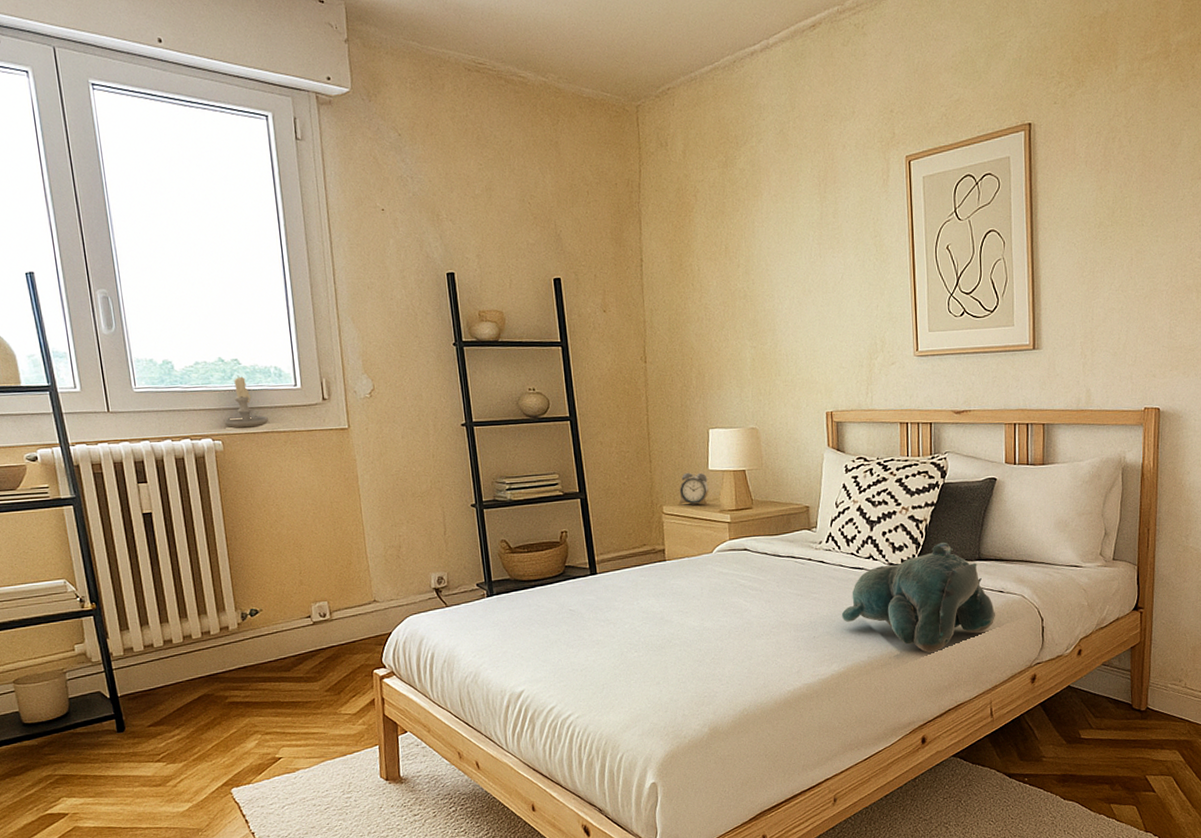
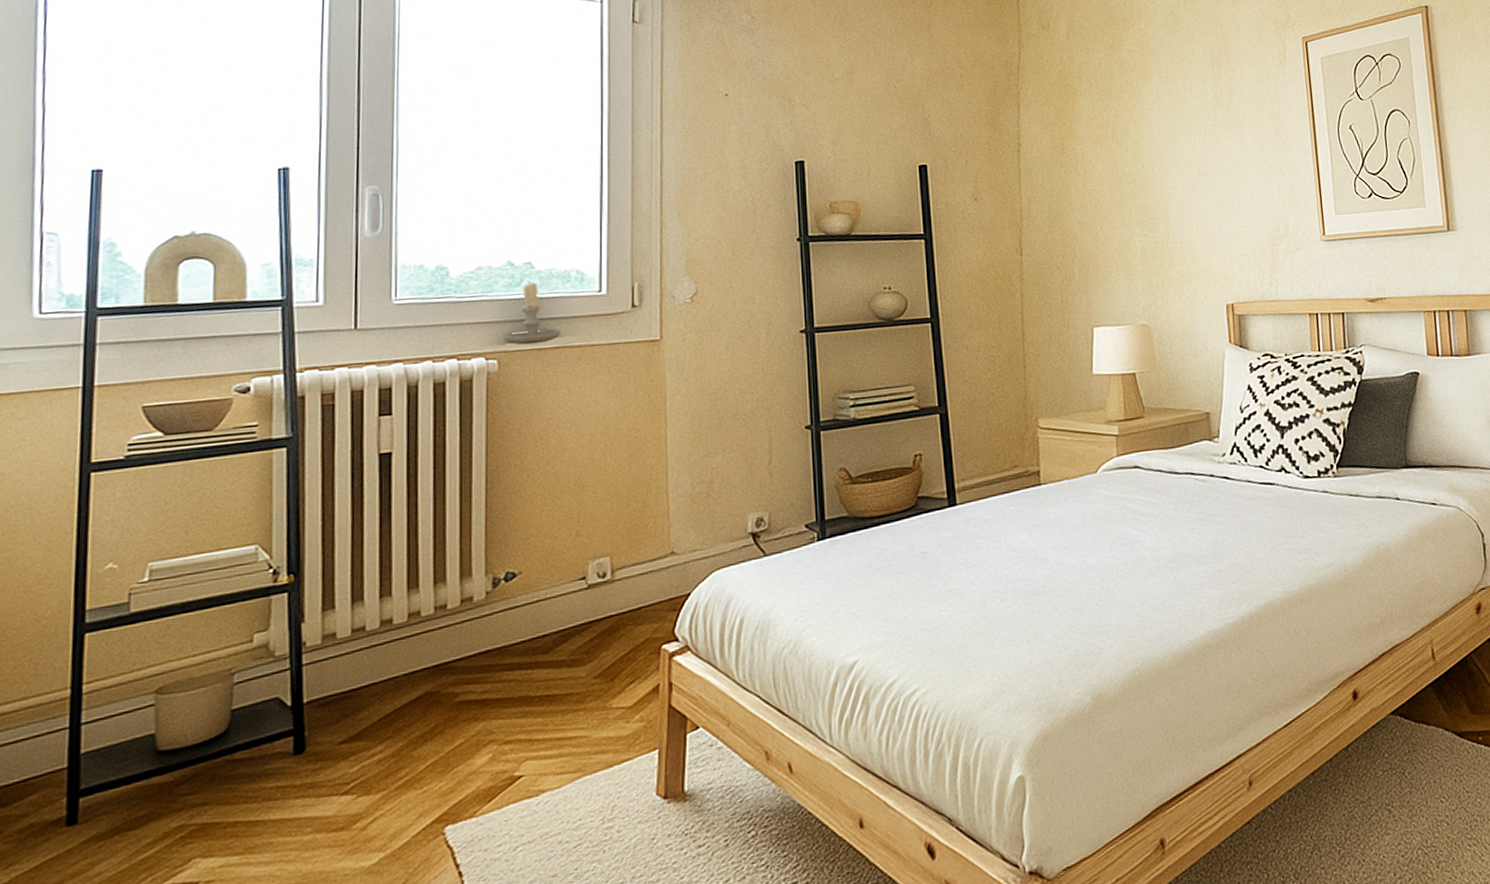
alarm clock: present [679,472,710,505] -> none [1057,378,1094,416]
teddy bear: present [841,542,996,653] -> none [1250,448,1430,583]

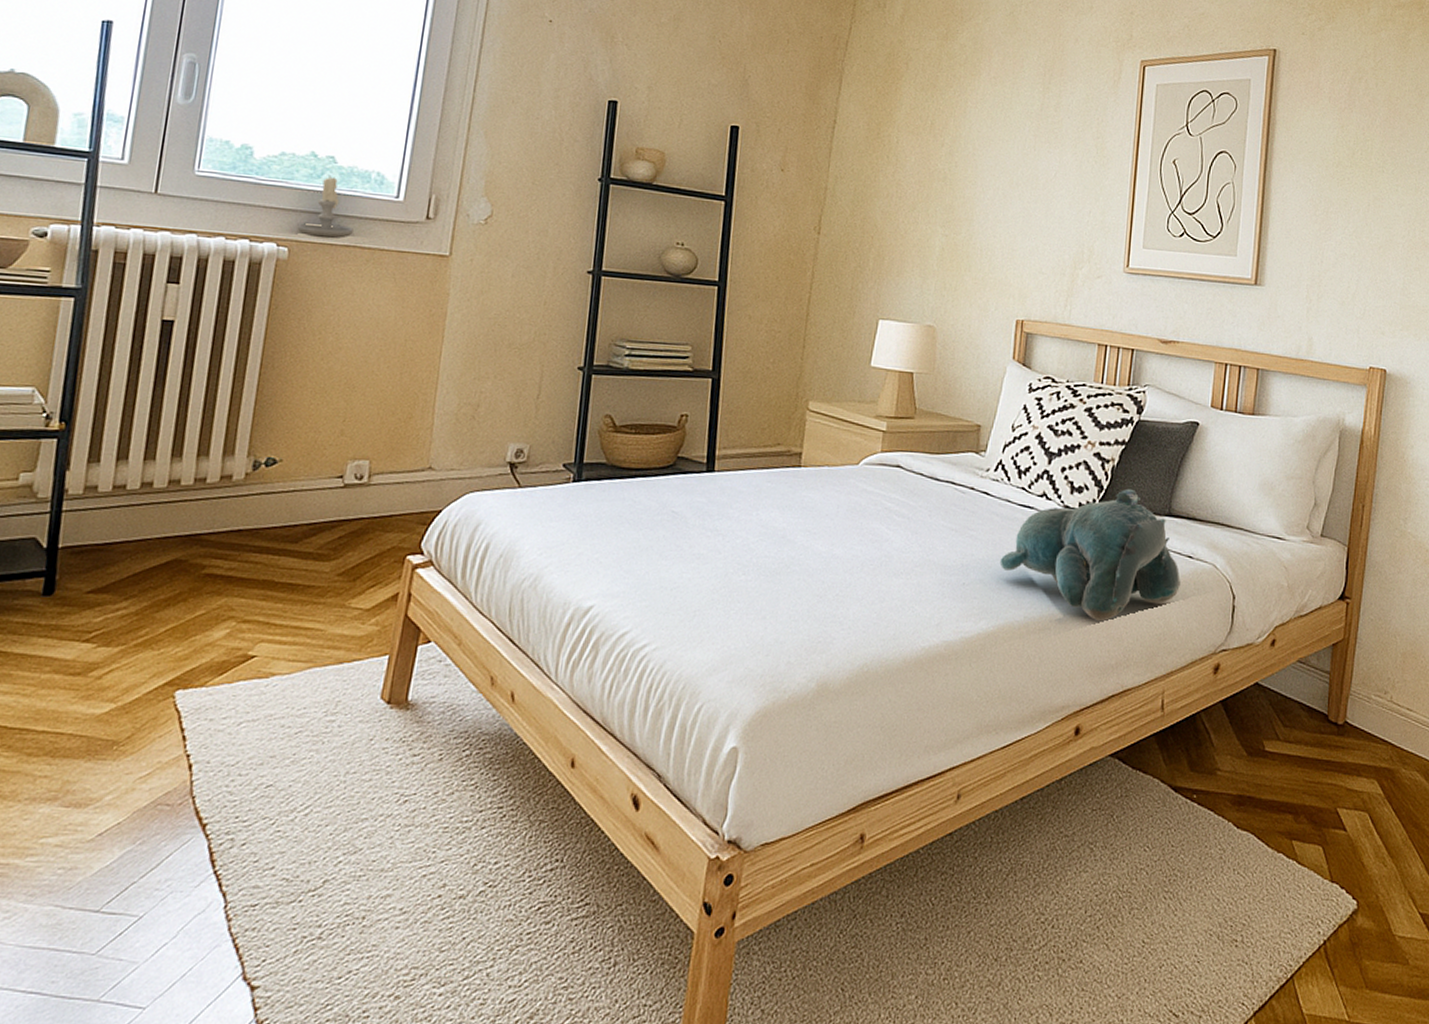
teddy bear: none [1250,448,1430,583] -> present [999,488,1182,621]

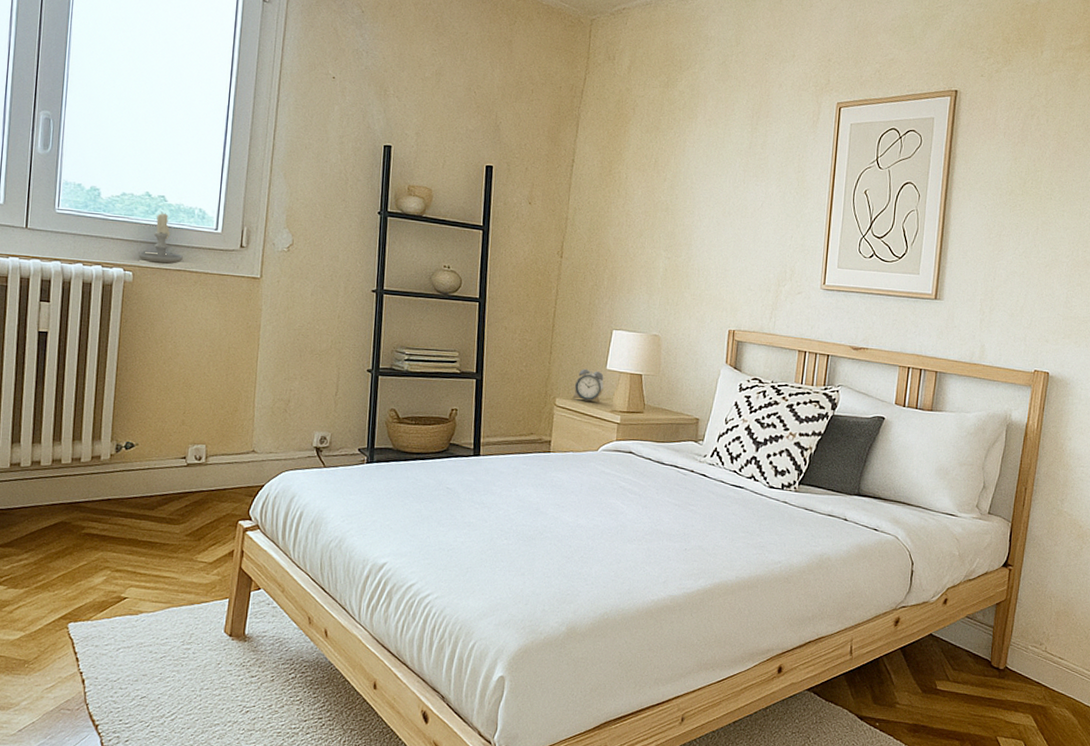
alarm clock: none [828,365,868,407] -> present [572,368,604,403]
teddy bear: present [999,488,1182,621] -> none [715,472,868,581]

